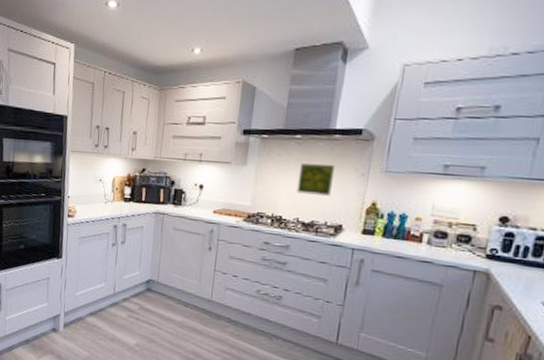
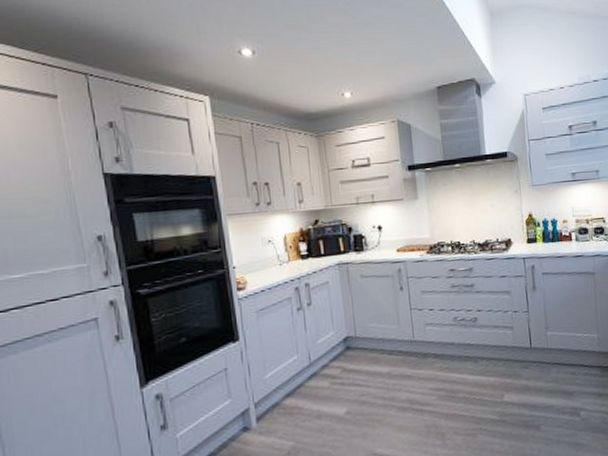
decorative tile: present [296,163,336,196] -> none [465,186,495,217]

